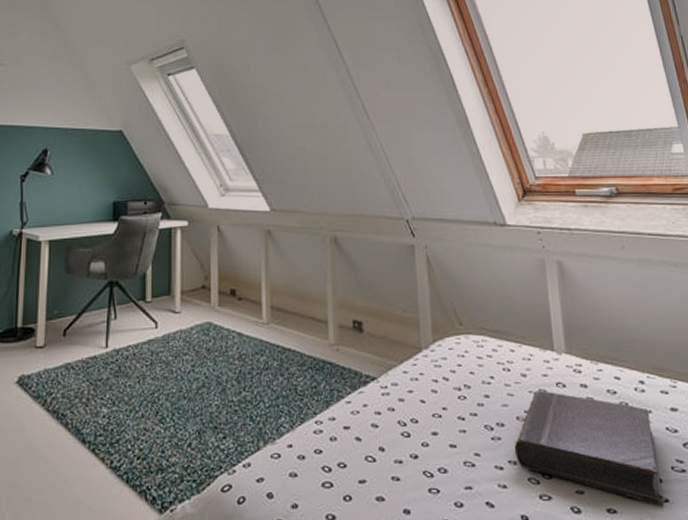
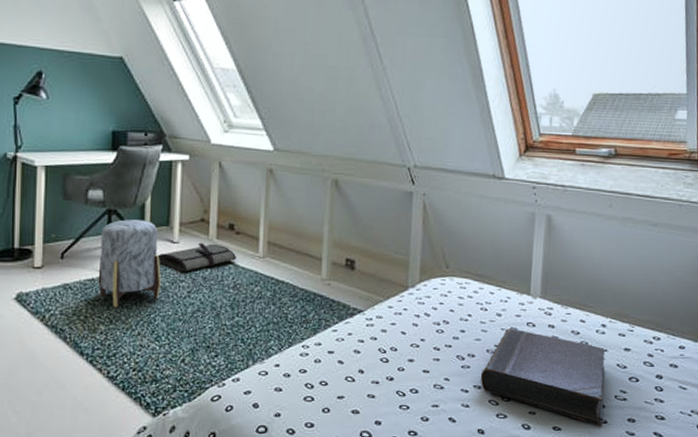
stool: none [100,290,165,388] -> present [98,219,162,308]
tool roll: none [159,311,239,345] -> present [157,243,236,273]

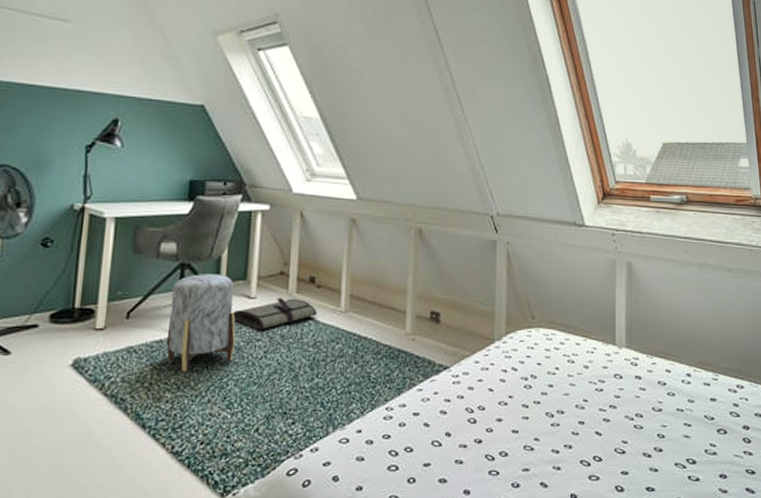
book: present [480,329,605,426] -> none [570,381,696,484]

